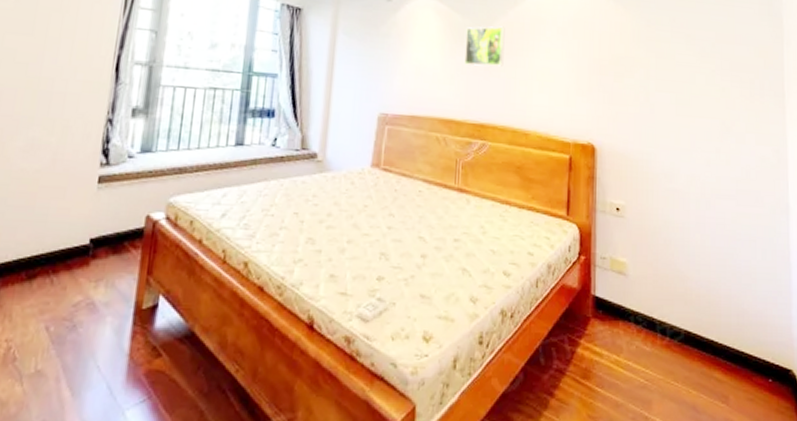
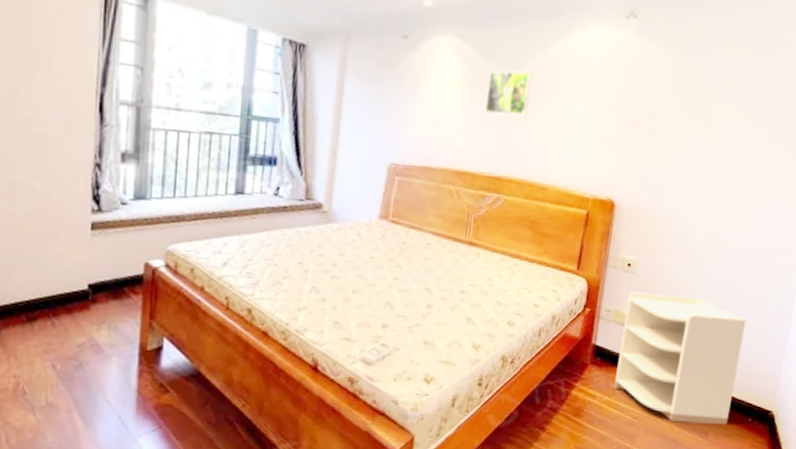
nightstand: none [620,237,746,387] -> present [614,292,747,425]

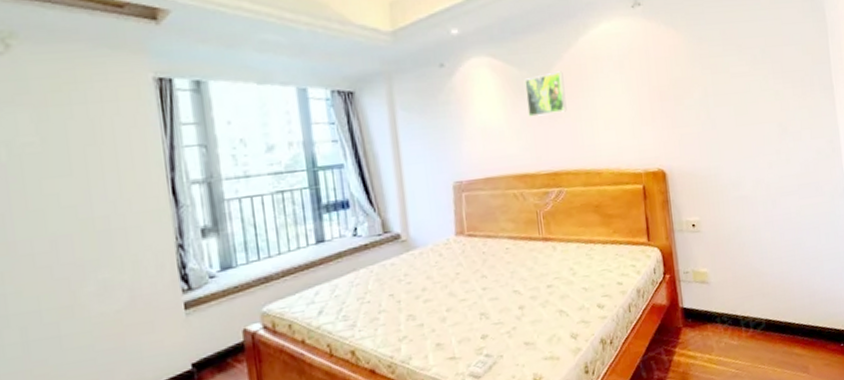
nightstand: present [614,292,747,425] -> none [701,241,823,364]

